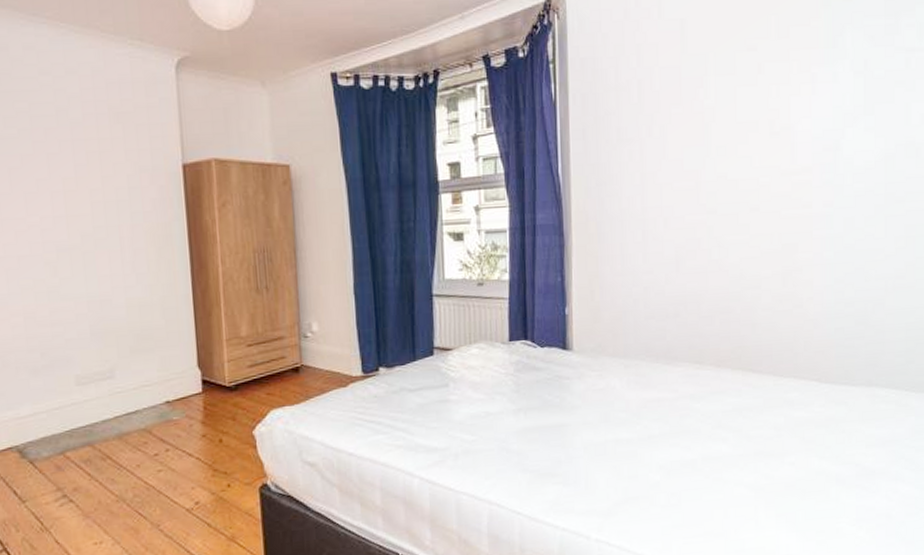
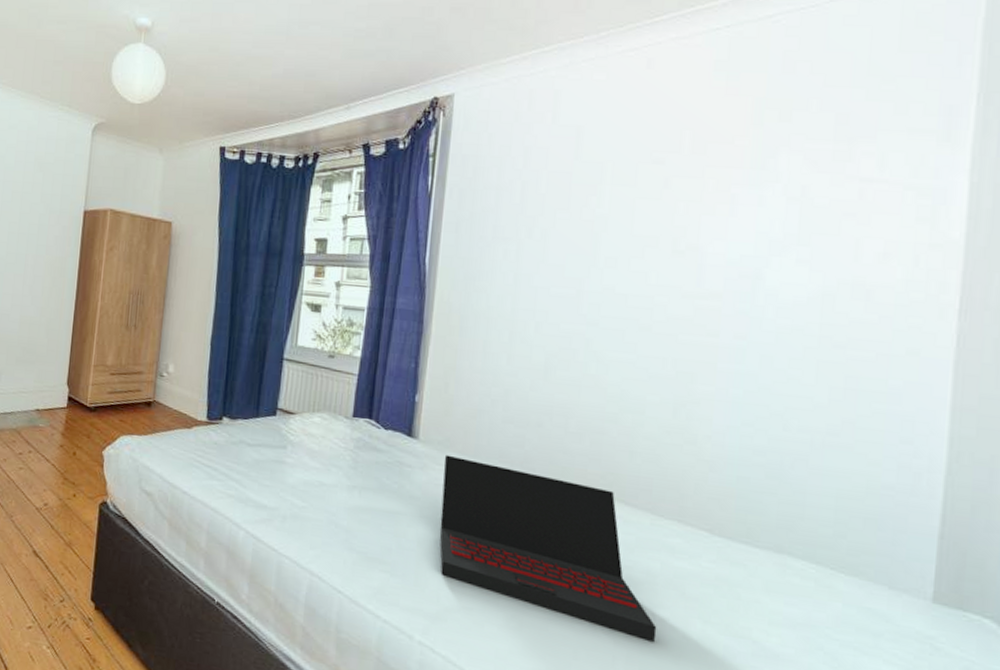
laptop: none [598,359,786,486] -> present [439,454,657,642]

